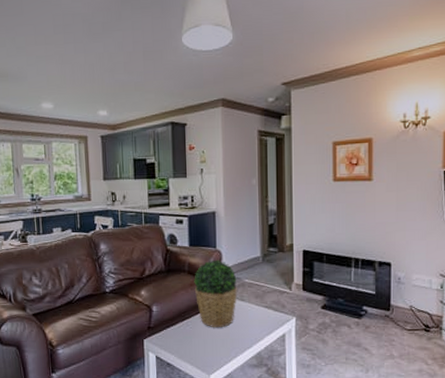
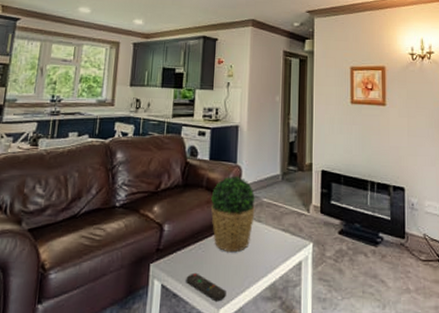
remote control: none [177,346,215,369] -> present [186,272,226,302]

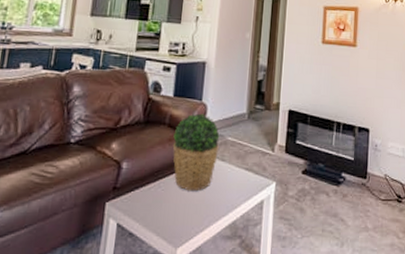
remote control: present [186,272,226,302] -> none [143,211,185,241]

